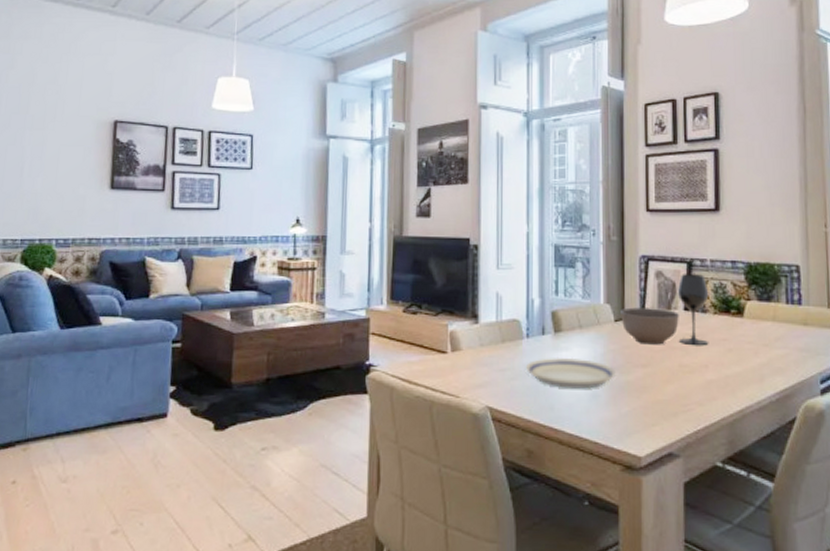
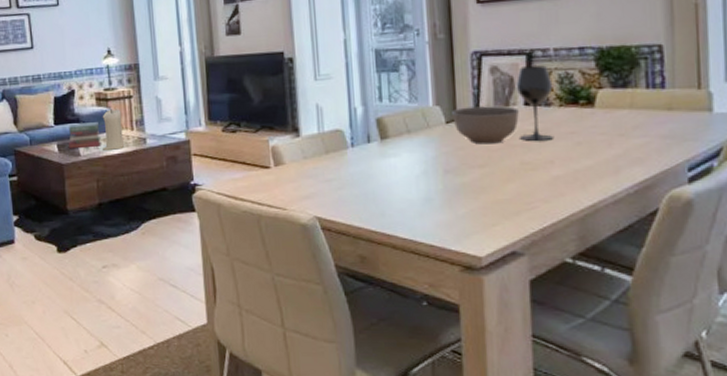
books: none [241,291,278,318] -> present [68,122,101,149]
candle: none [278,279,303,322] -> present [102,109,124,150]
plate: present [525,357,616,389] -> none [352,163,450,194]

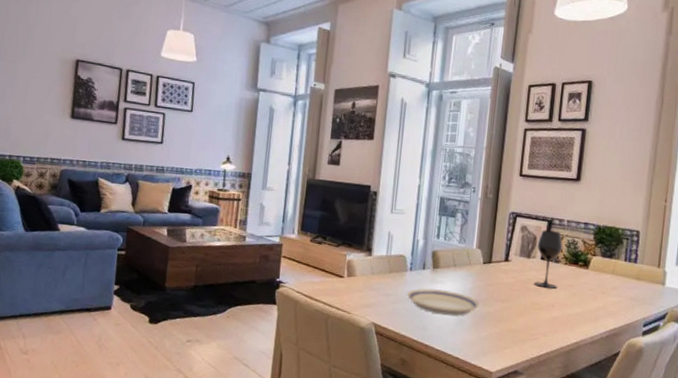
books: present [68,122,101,149] -> none [176,213,207,237]
candle: present [102,109,124,150] -> none [207,207,229,242]
plate: none [352,163,450,194] -> present [406,288,479,316]
bowl: present [452,105,519,144] -> none [488,253,536,286]

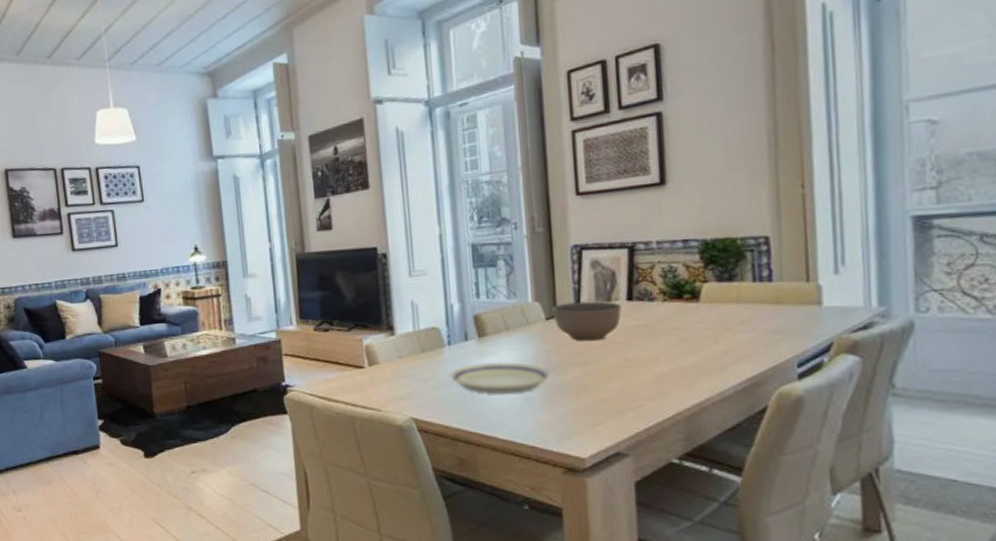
bowl: none [488,253,536,286] -> present [552,301,622,341]
wineglass: present [534,230,563,289] -> none [618,259,659,337]

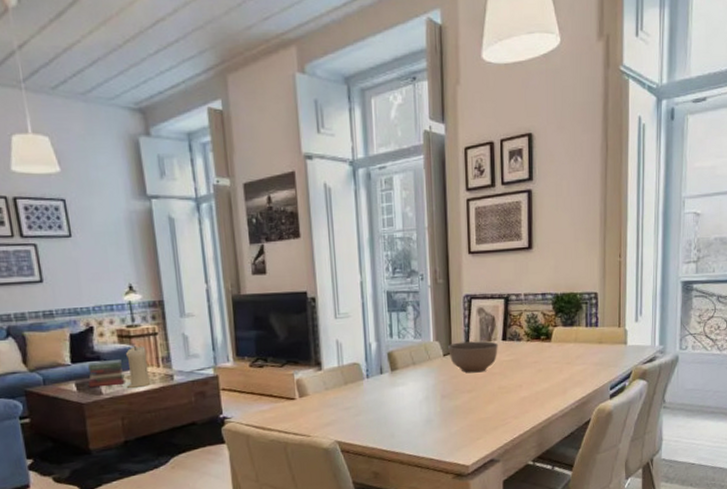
books: none [154,322,189,350] -> present [87,360,125,388]
candle: none [189,308,212,351] -> present [125,346,150,388]
plate: present [449,361,551,394] -> none [367,391,446,418]

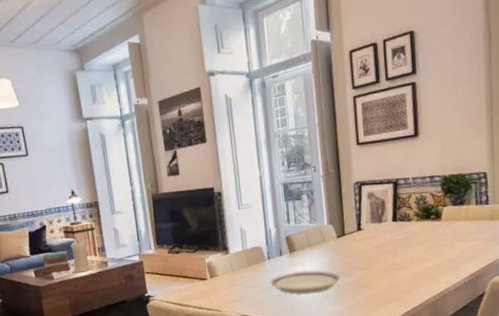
plate: none [367,391,446,418] -> present [269,269,341,293]
bowl: present [448,340,498,373] -> none [341,222,389,252]

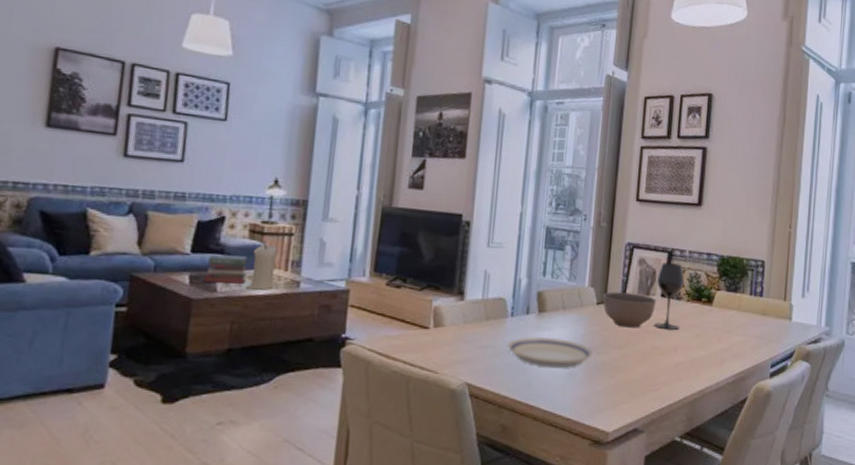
bowl: none [341,222,389,252] -> present [602,291,656,328]
wineglass: none [387,190,414,248] -> present [654,262,685,330]

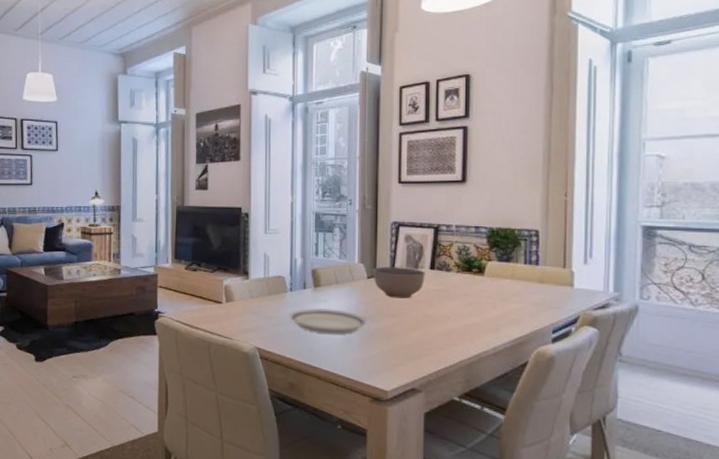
books: present [203,254,247,284] -> none [53,251,82,274]
candle: present [246,244,277,290] -> none [83,242,102,277]
wineglass: present [654,262,685,330] -> none [425,238,453,299]

